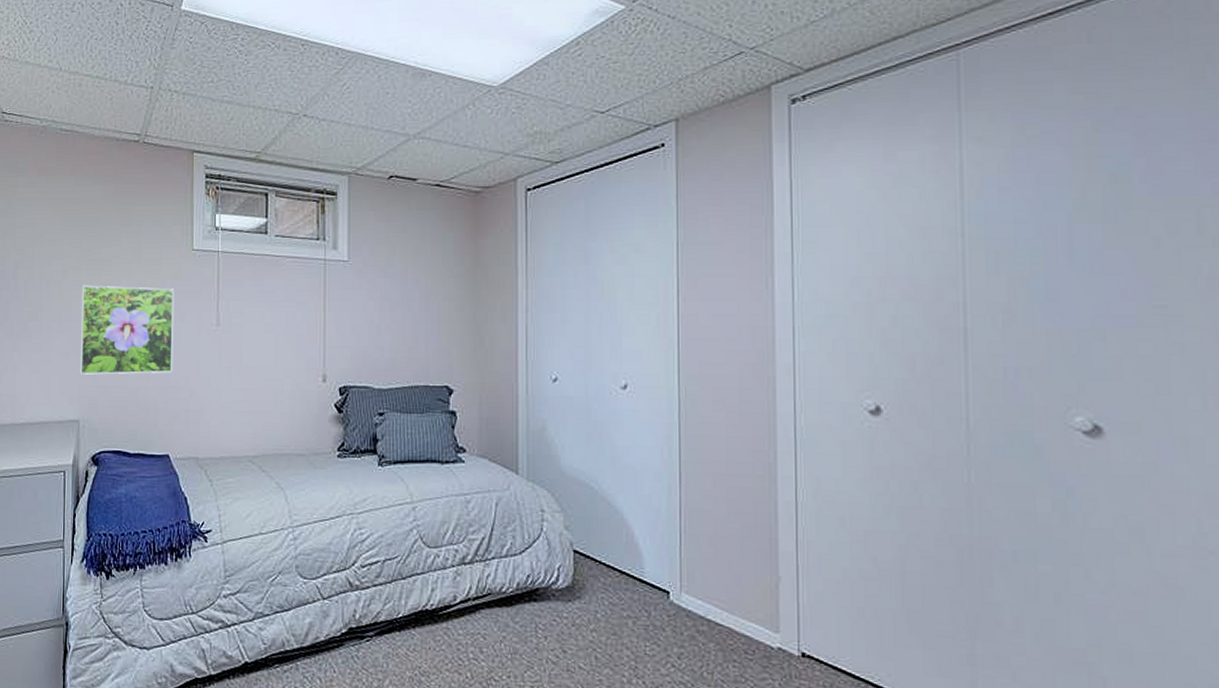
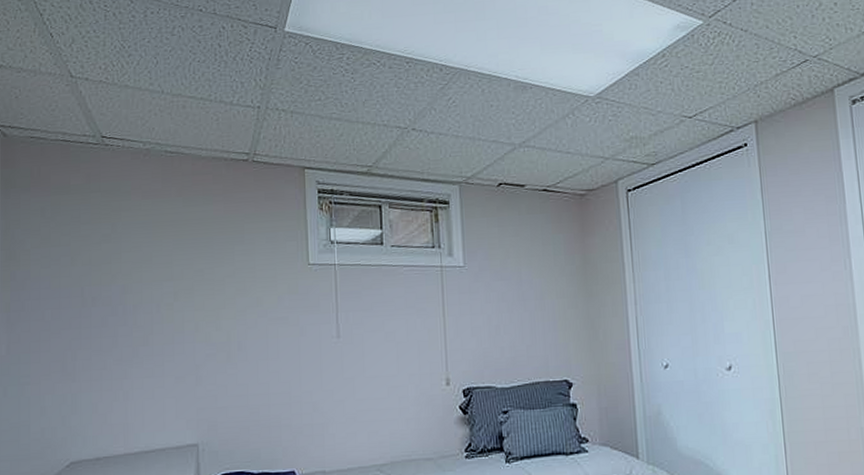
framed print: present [79,285,175,375] -> none [194,304,295,397]

